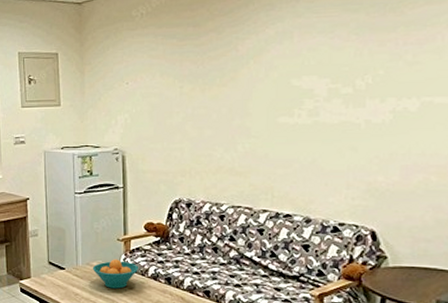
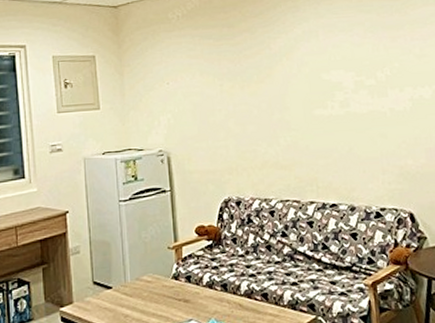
fruit bowl: present [92,259,139,289] -> none [142,270,193,304]

